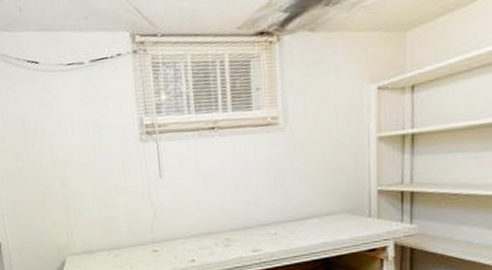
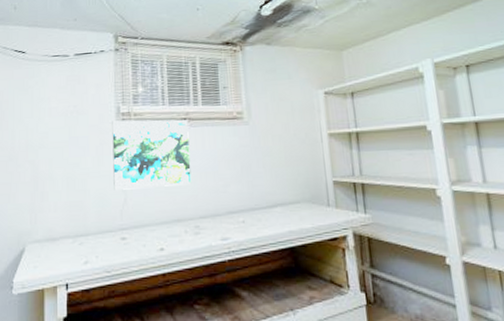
wall art: none [135,128,221,206] -> present [112,119,192,190]

